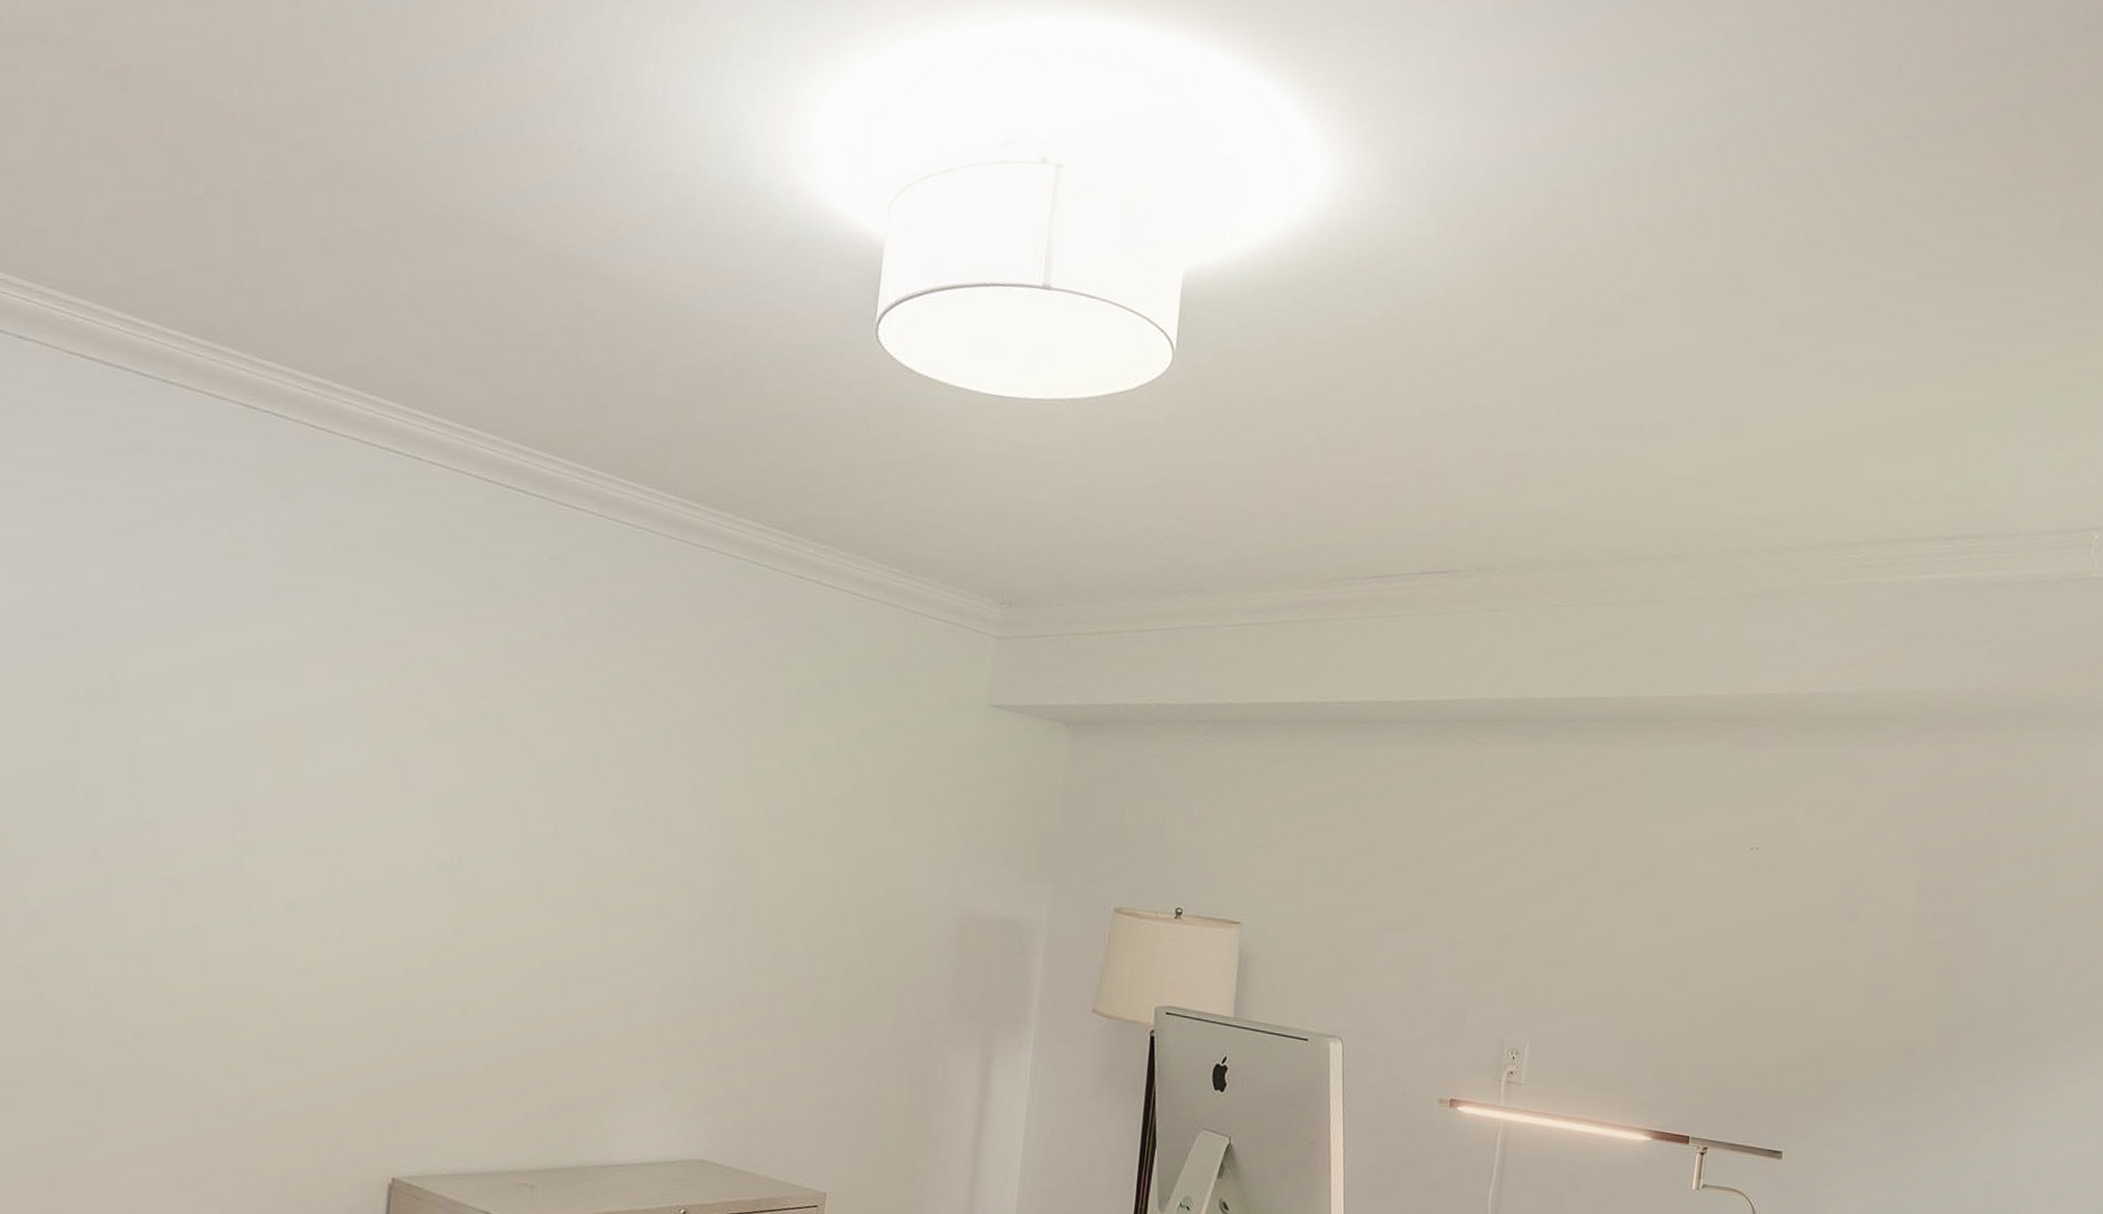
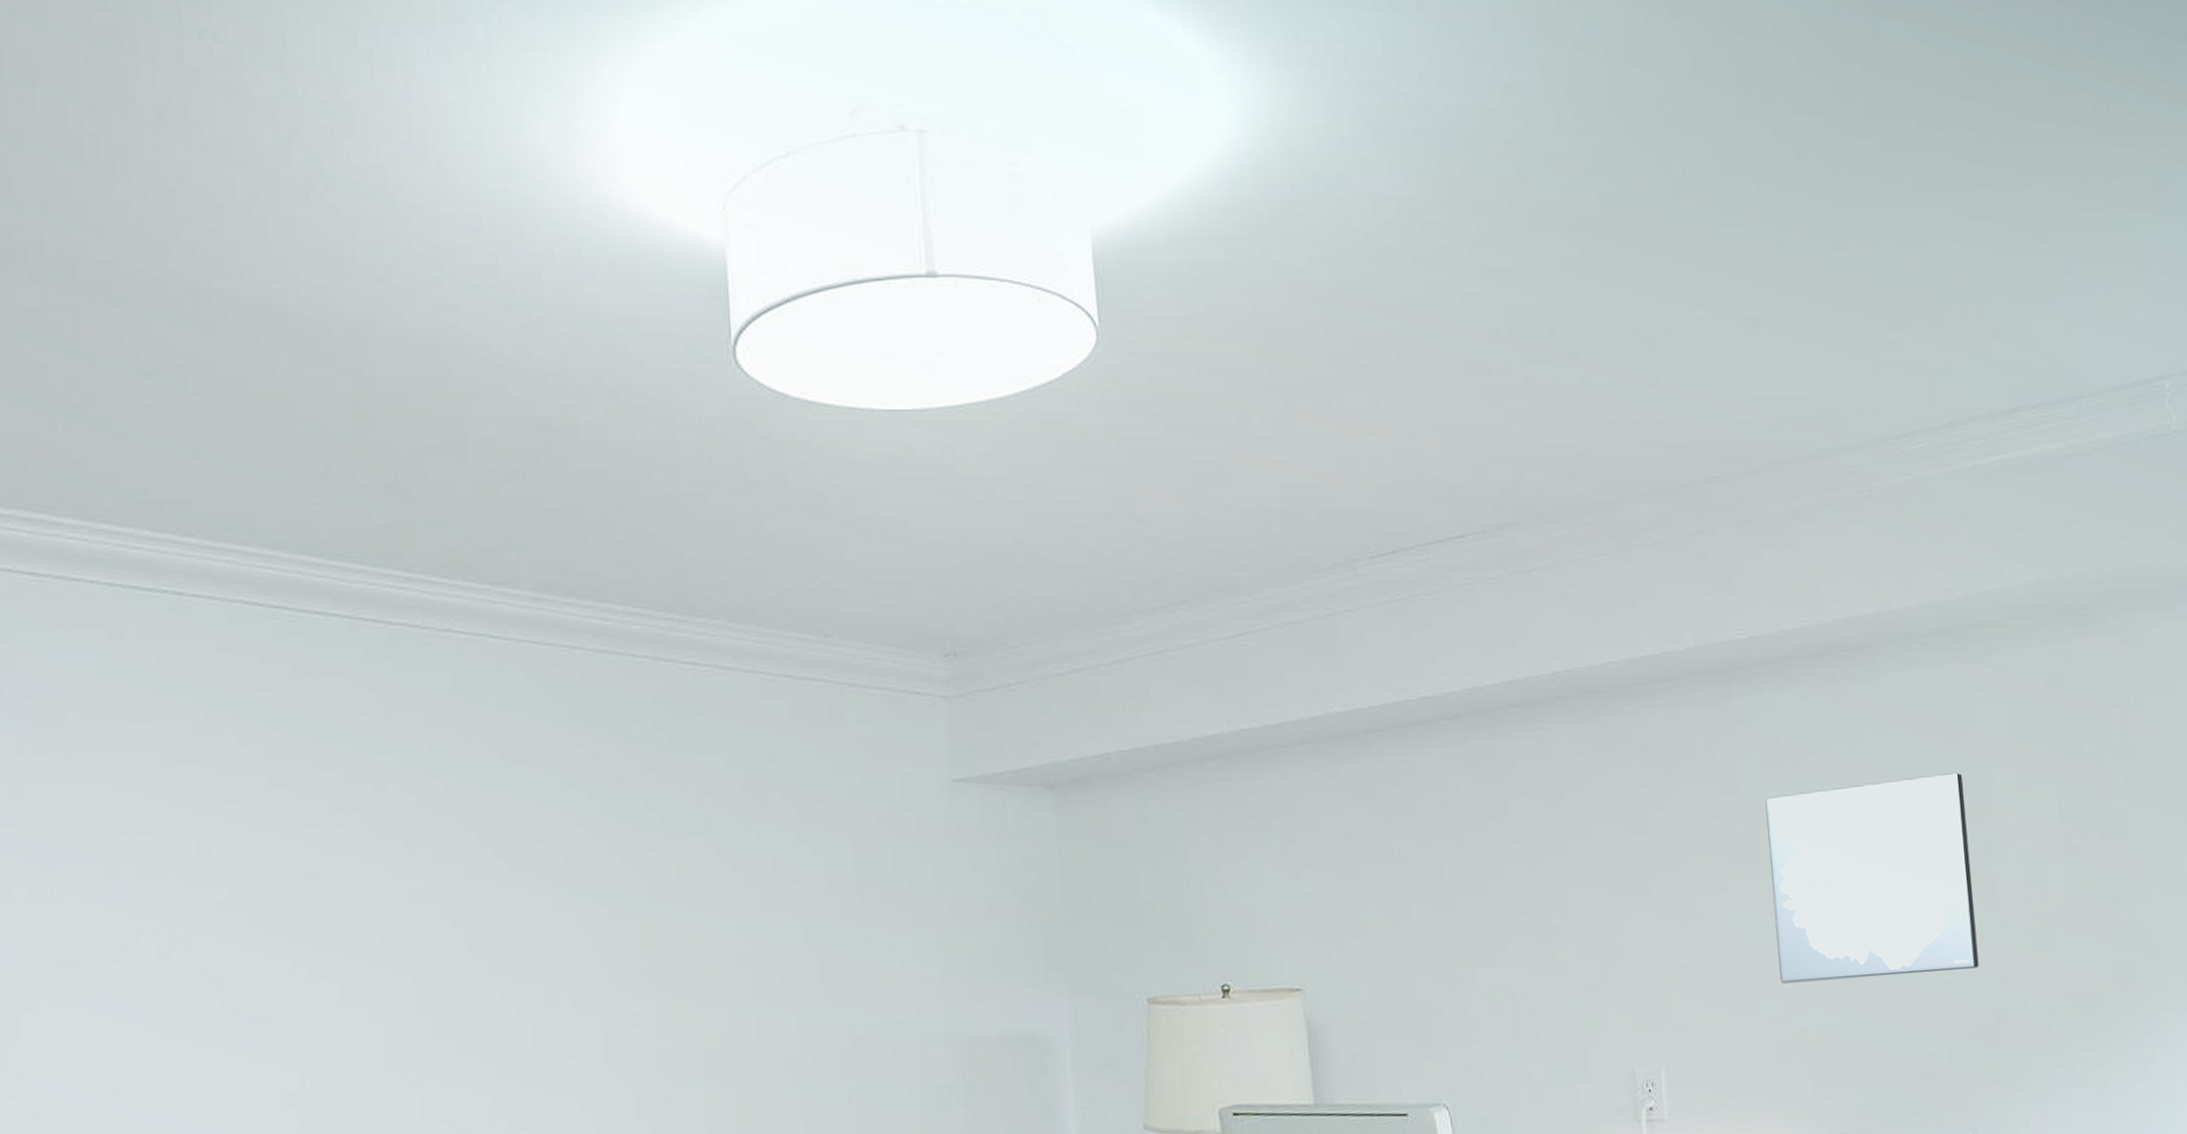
wall art: none [1643,833,1838,1008] -> present [1765,773,1979,984]

